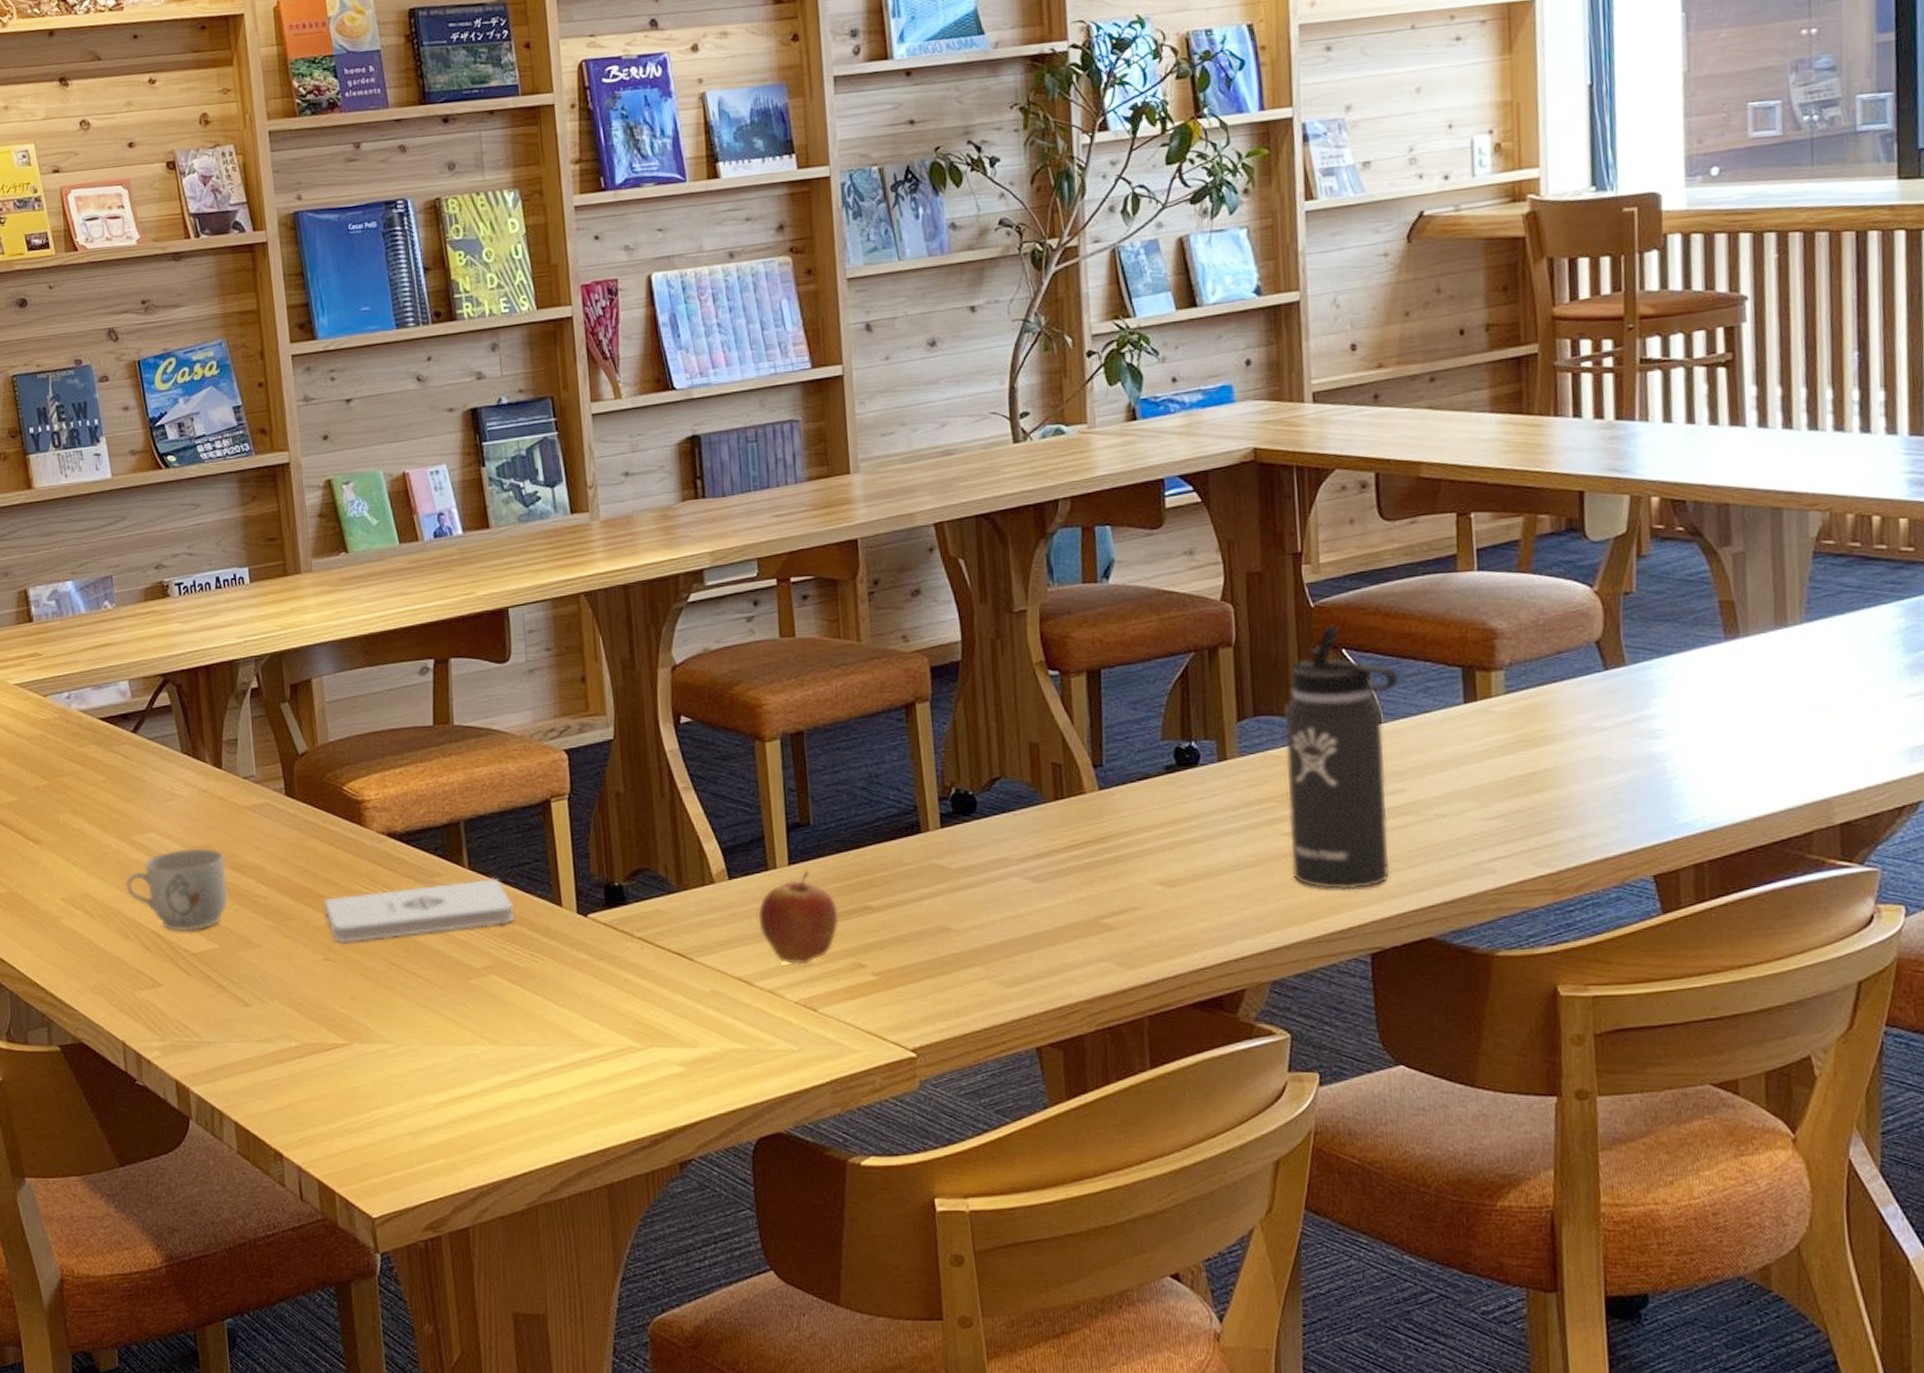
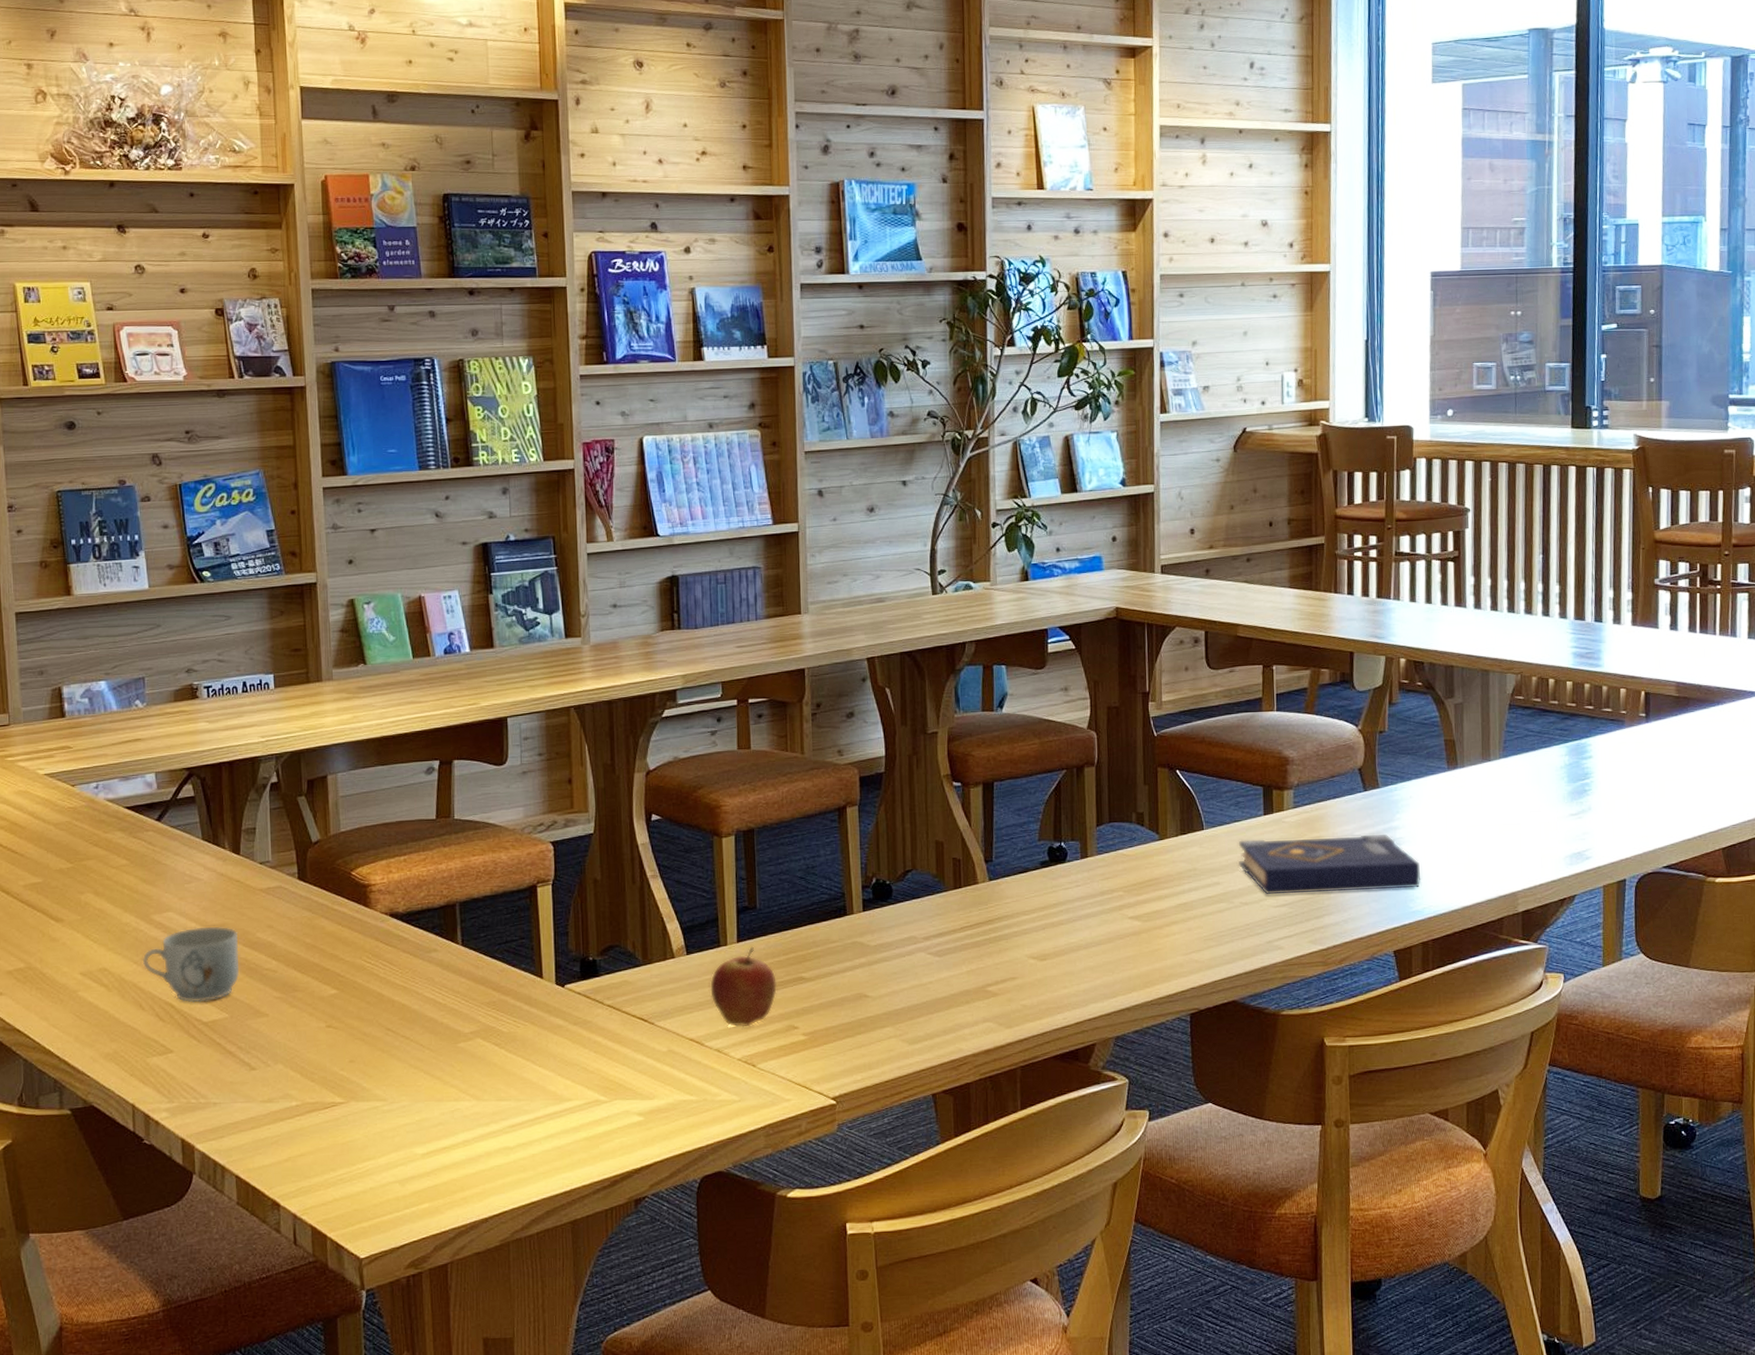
notepad: present [323,877,515,944] -> none [328,953,501,1012]
thermos bottle: present [1283,624,1398,890] -> none [1131,750,1216,963]
book: none [1429,724,1691,803] -> present [1238,834,1421,894]

